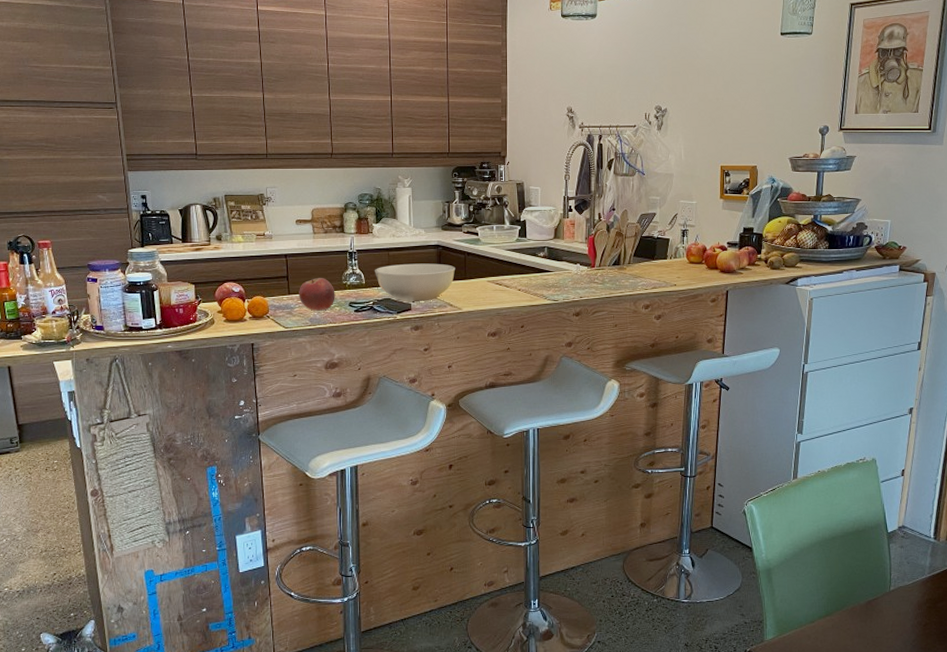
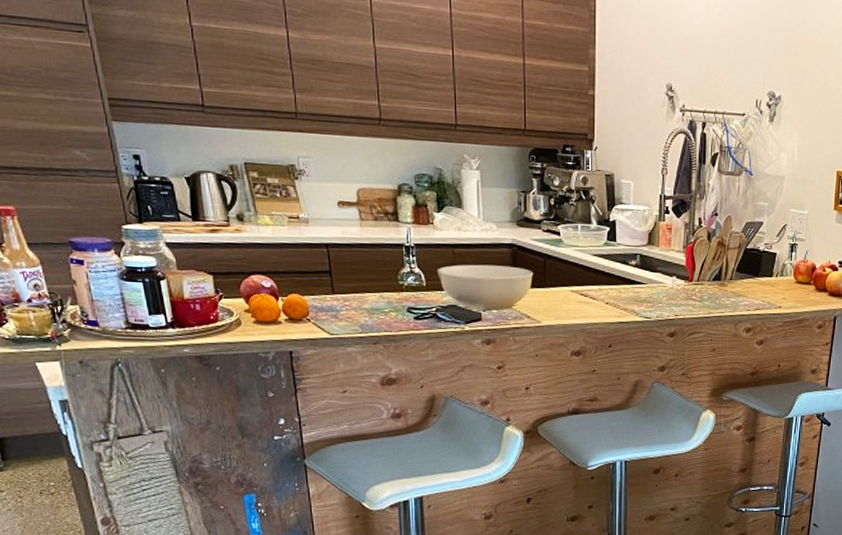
fruit: present [299,278,335,311] -> none [345,275,390,316]

